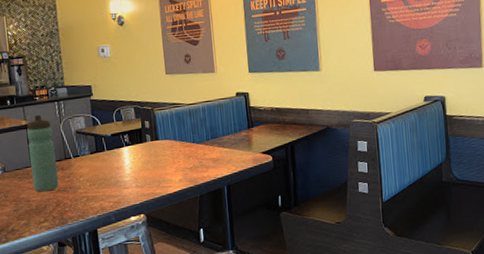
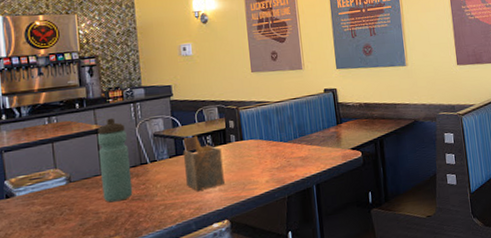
napkin holder: none [102,134,141,186] -> present [182,135,225,191]

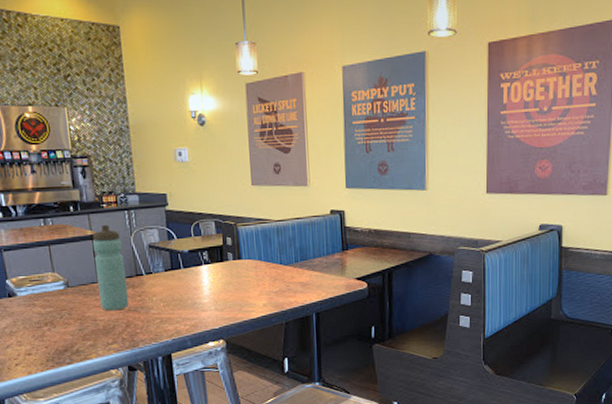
napkin holder: present [182,135,225,191] -> none [178,250,221,308]

